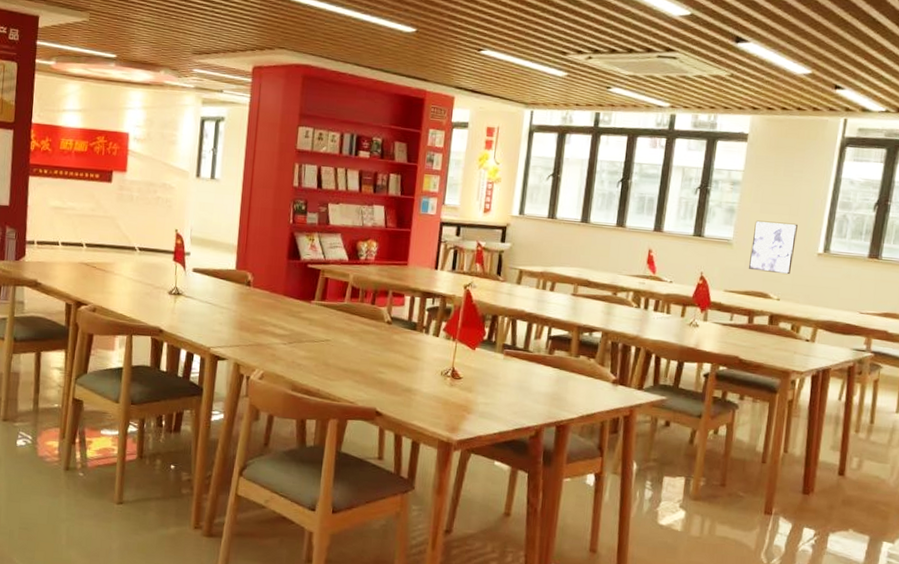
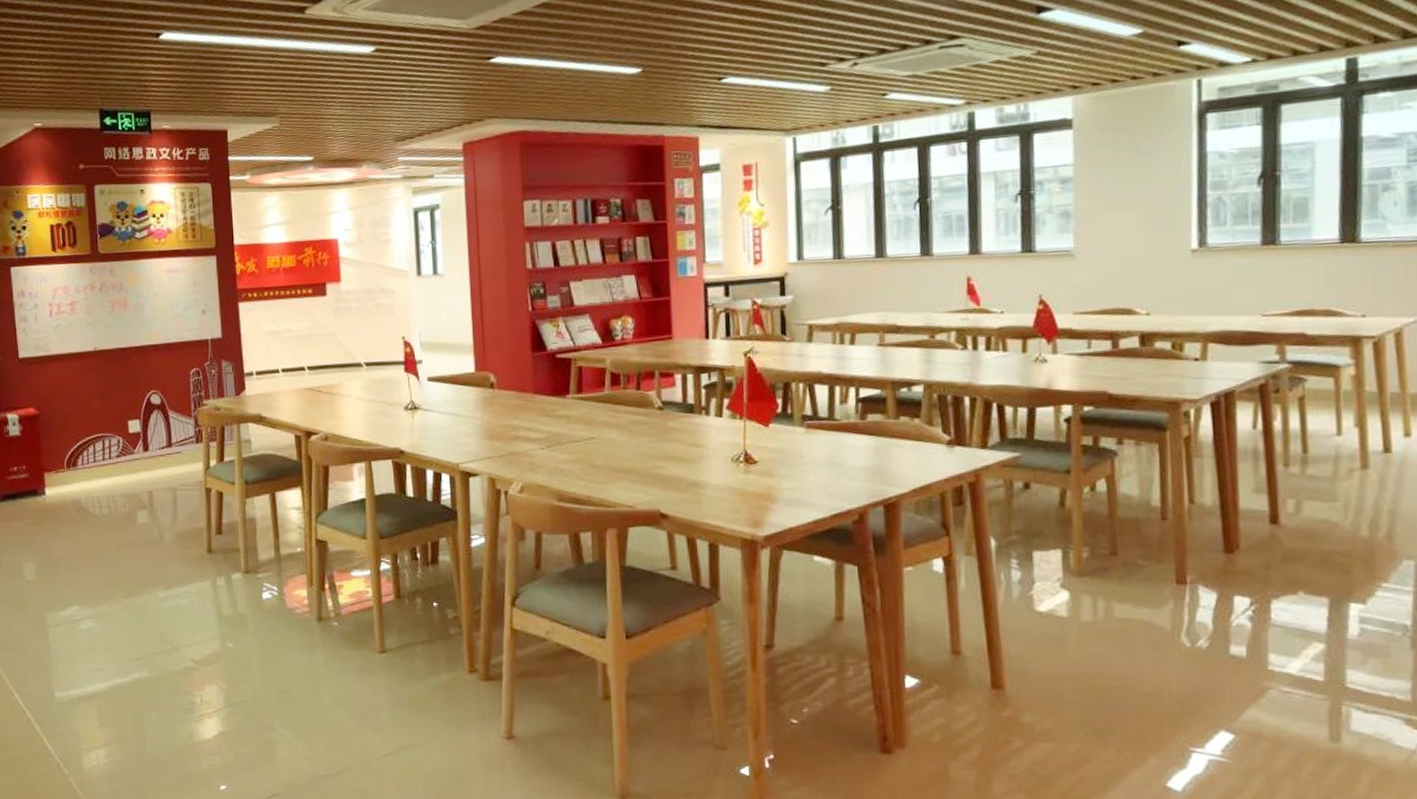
wall art: present [748,220,798,275] -> none [1100,217,1159,283]

